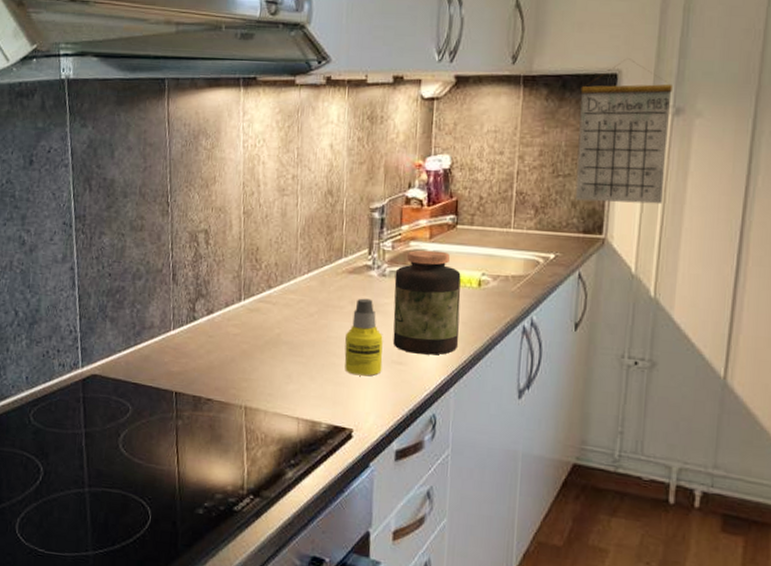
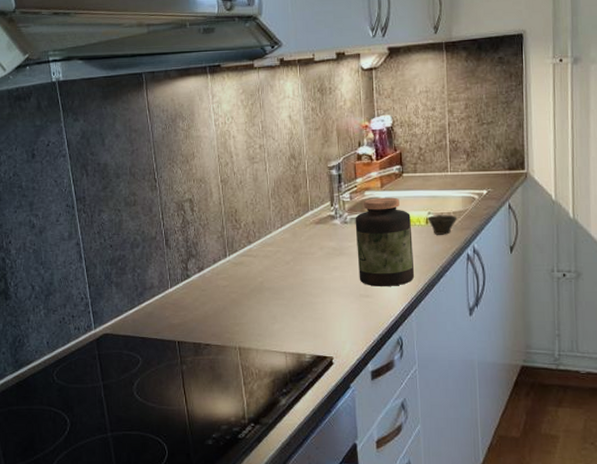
bottle: present [344,298,383,376] -> none [319,244,353,310]
cup: none [480,277,516,302] -> present [427,215,458,235]
calendar: present [575,58,672,205] -> none [493,20,572,143]

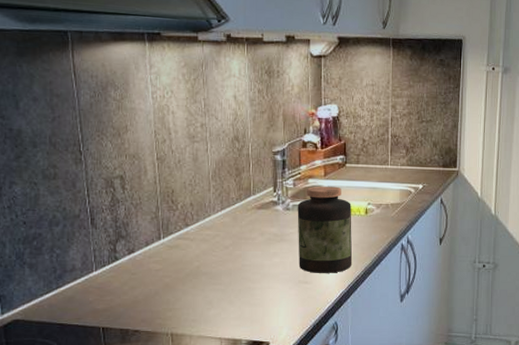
cup: present [427,215,458,235] -> none [367,206,395,225]

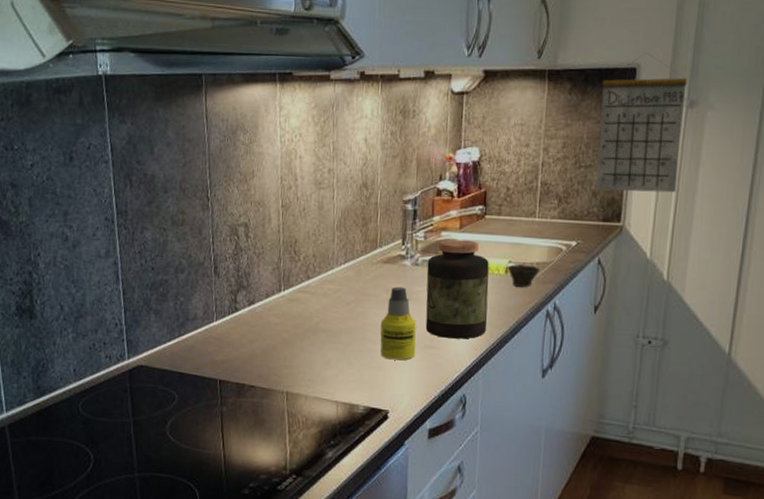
bottle: none [258,230,291,296] -> present [380,286,416,361]
cup: none [367,206,395,225] -> present [507,264,541,287]
calendar: none [435,27,501,143] -> present [595,53,687,193]

